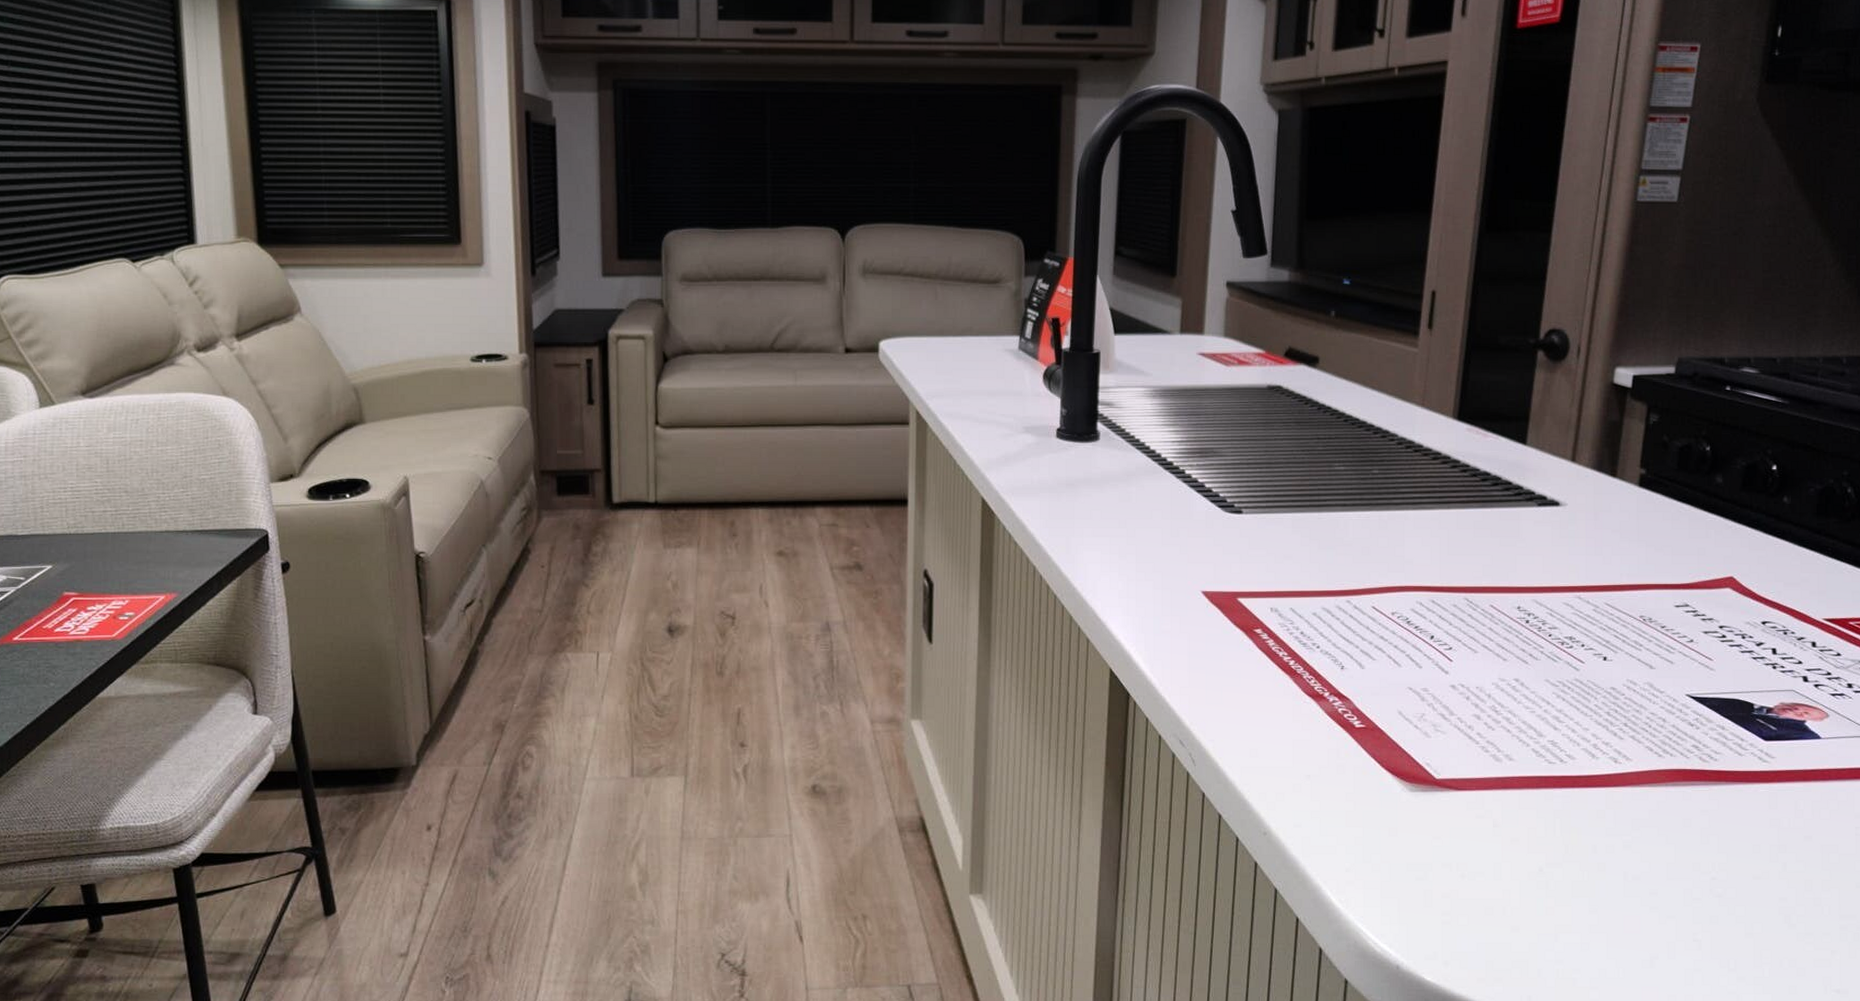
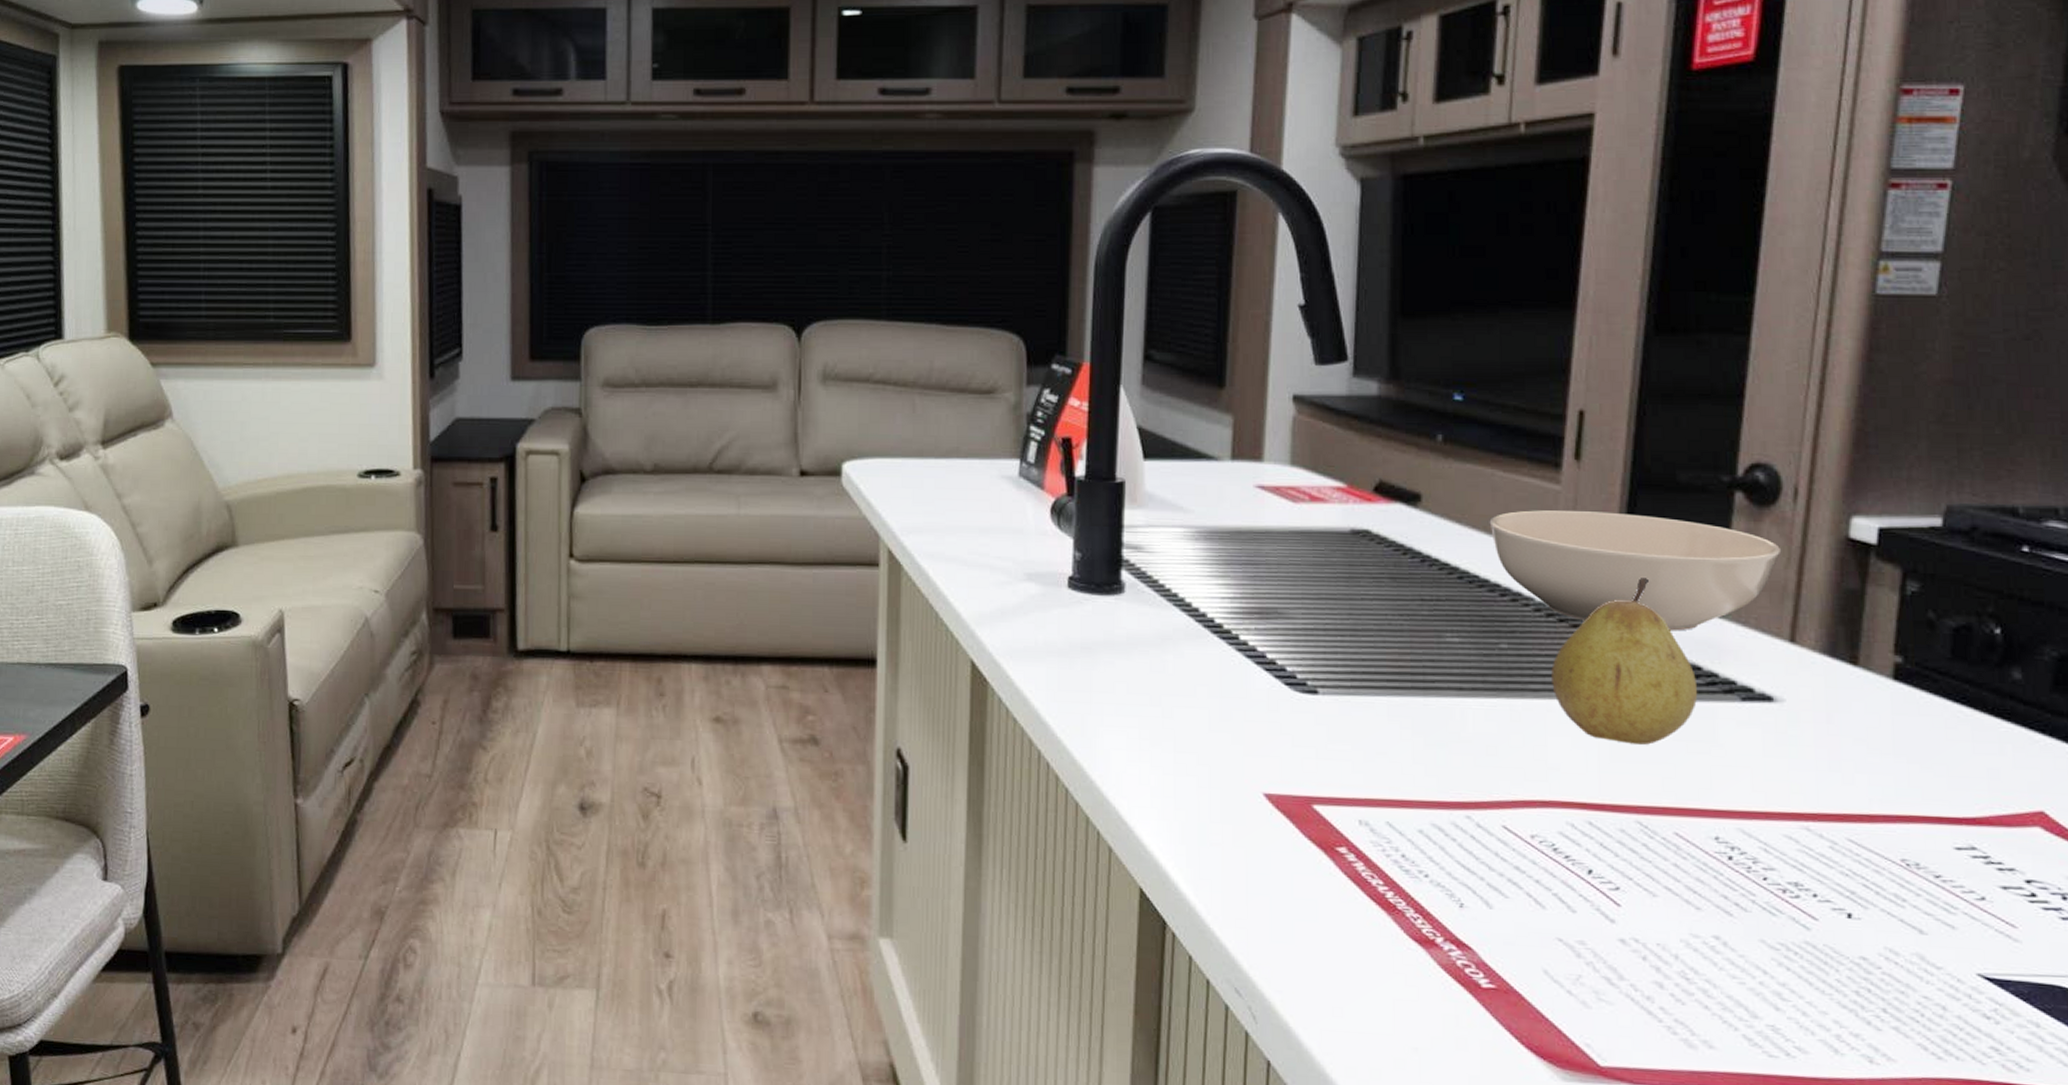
bowl: none [1367,367,1568,456] -> present [1489,509,1782,631]
fruit: none [1409,417,1509,541] -> present [1551,578,1698,745]

